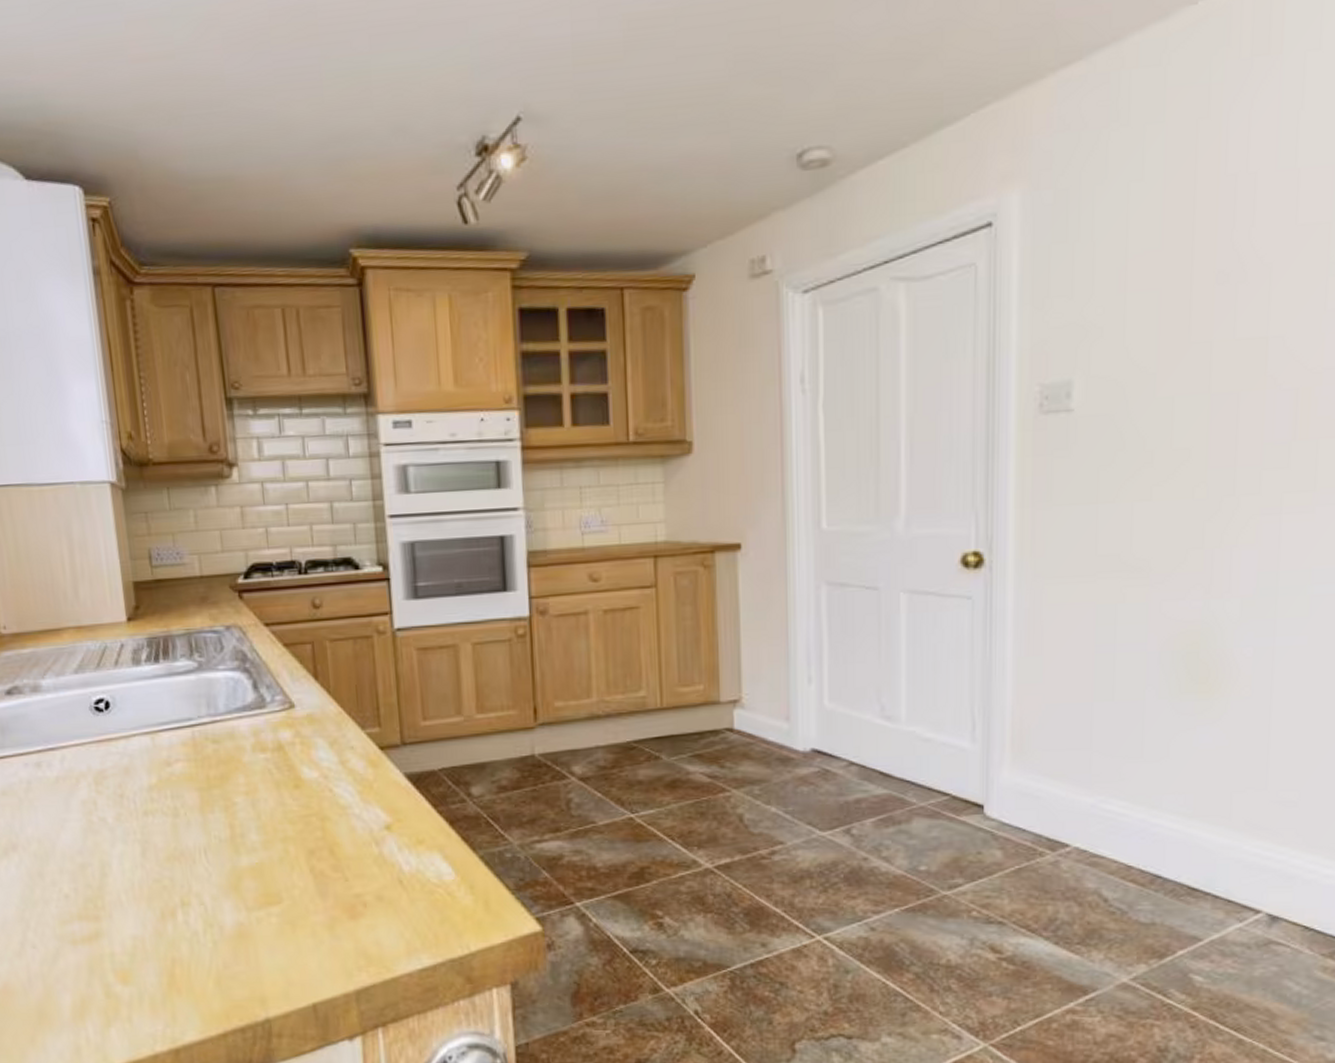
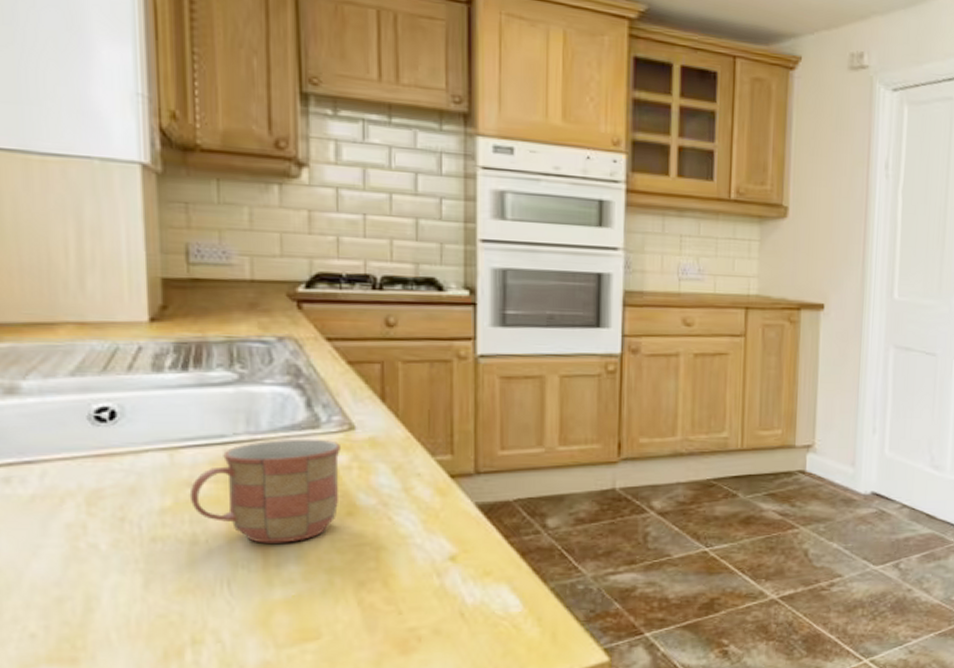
mug: none [169,718,287,815] -> present [189,438,340,543]

